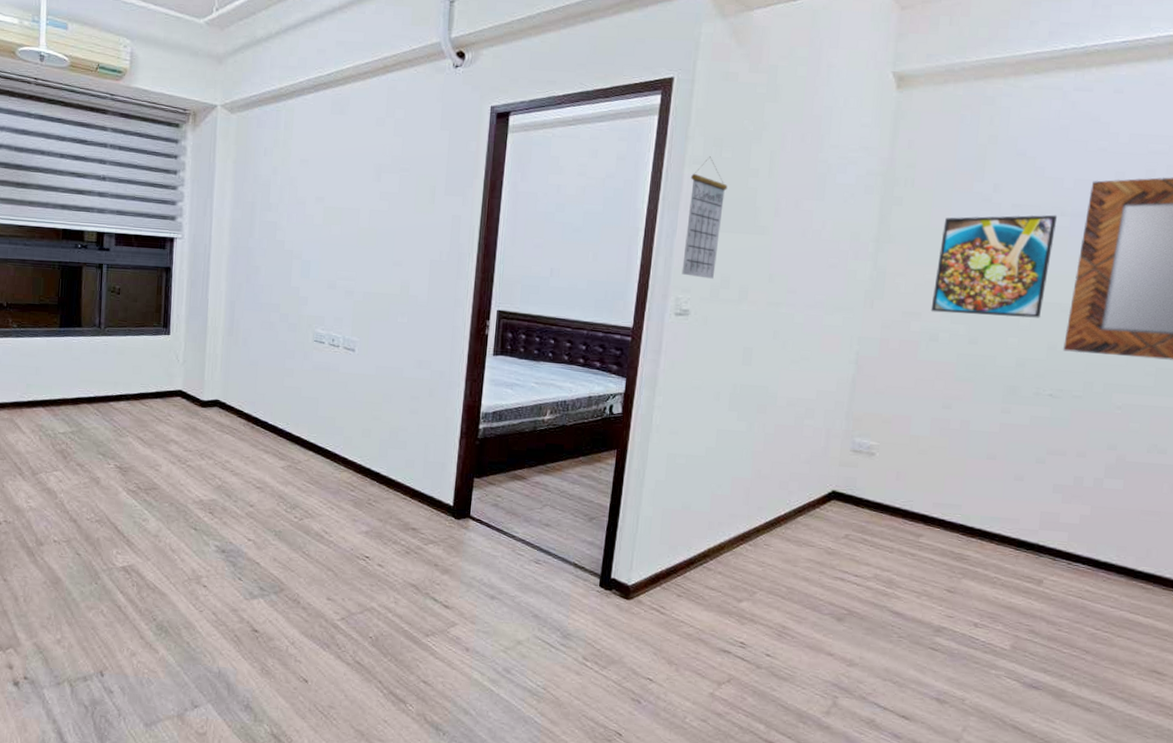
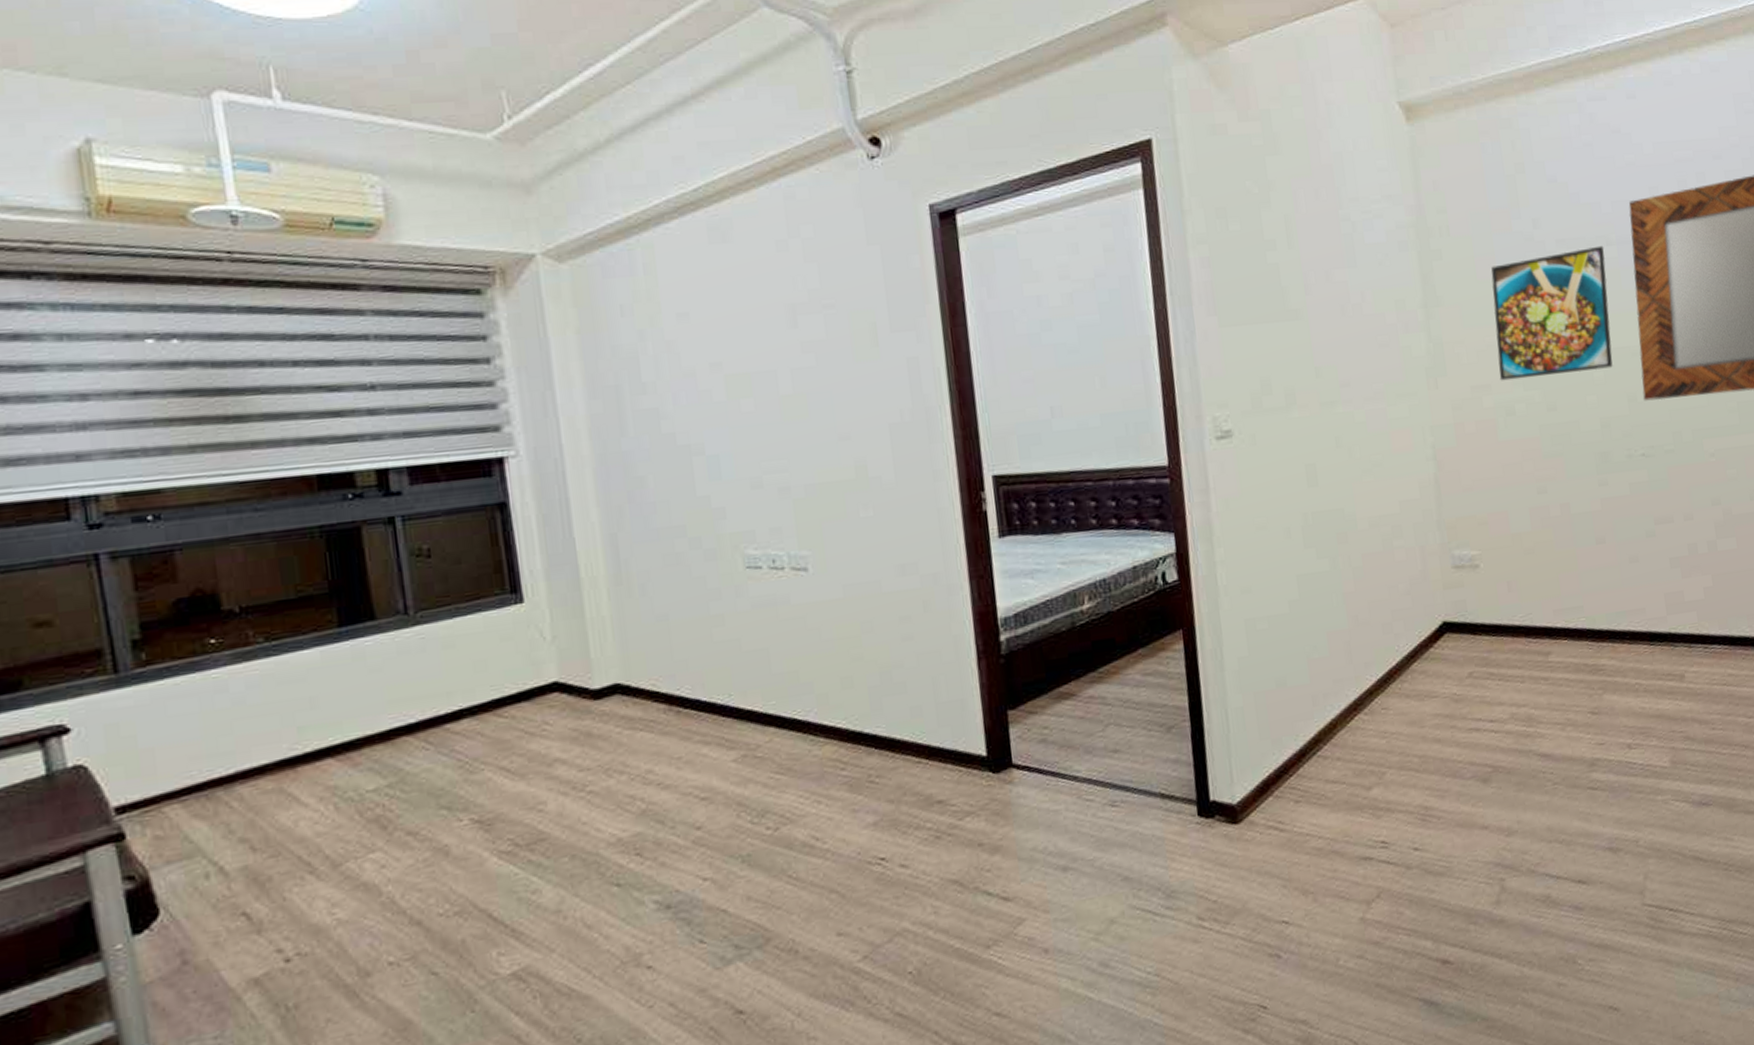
calendar: present [681,156,728,279] -> none [1198,231,1252,387]

